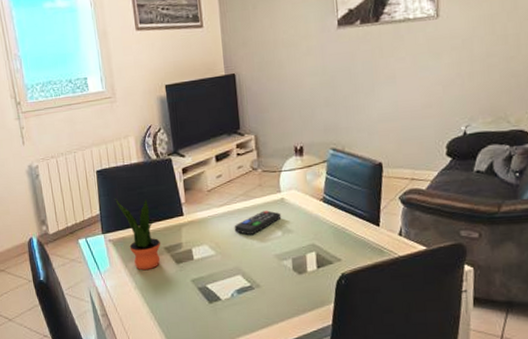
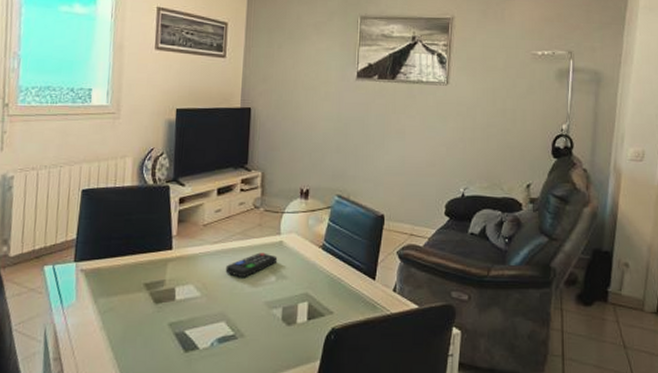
potted plant: present [115,197,160,270] -> none [97,222,141,307]

